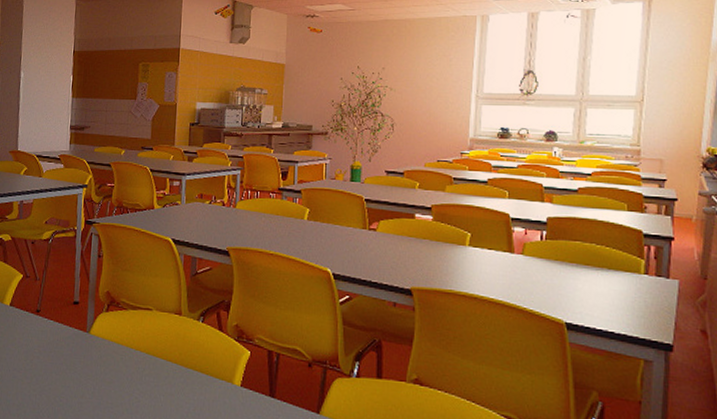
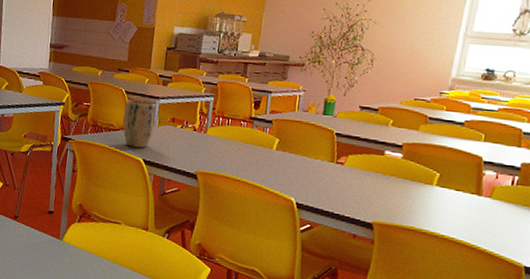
plant pot: none [149,177,183,228] -> present [123,99,156,149]

